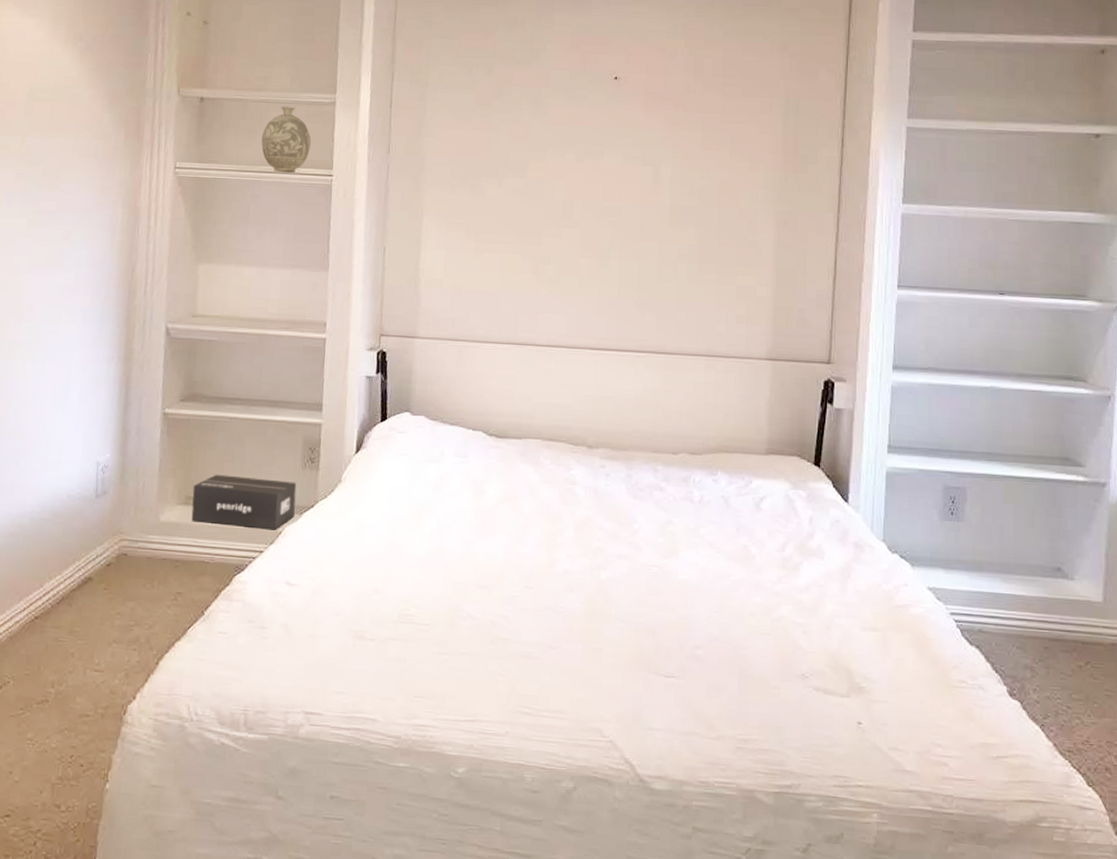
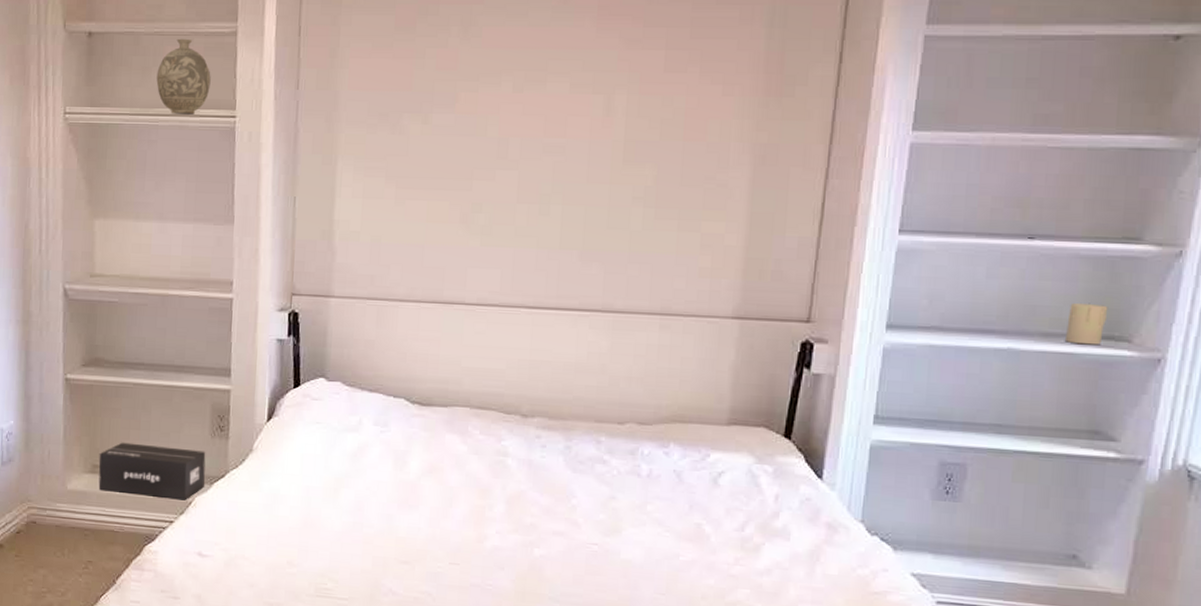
candle: none [1034,348,1066,385] -> present [1064,303,1109,345]

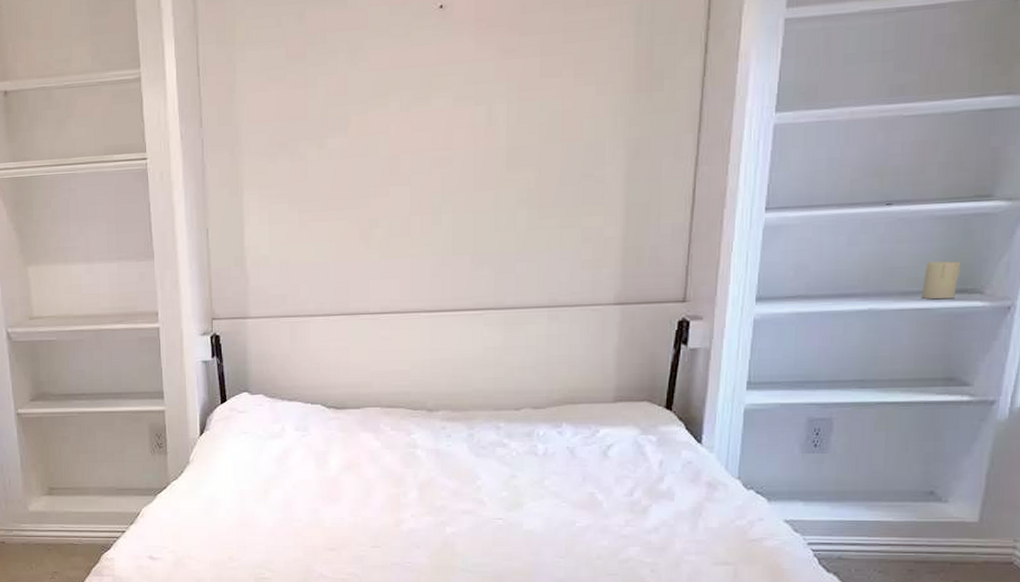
box: present [98,442,206,501] -> none [54,465,150,512]
decorative vase: present [156,38,211,116] -> none [70,88,121,162]

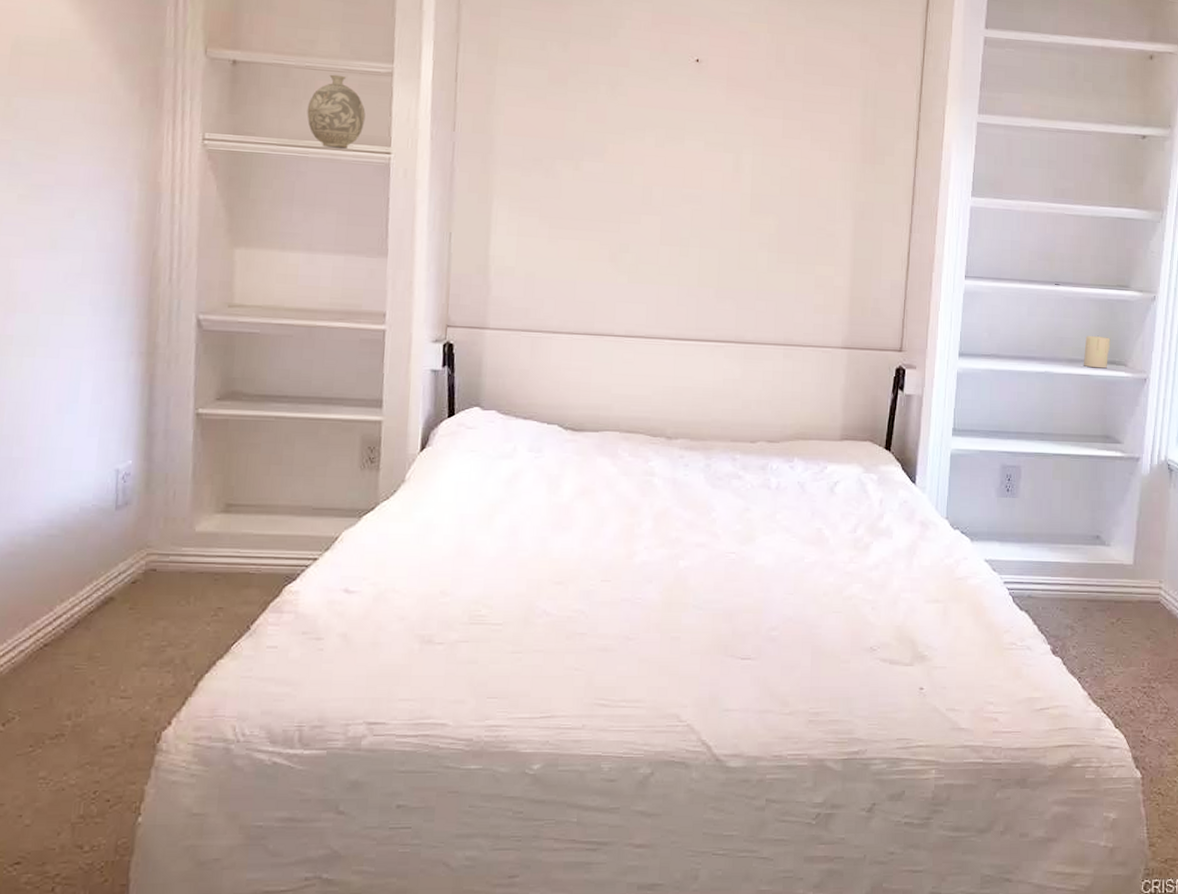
decorative vase: none [70,88,121,162] -> present [307,74,366,149]

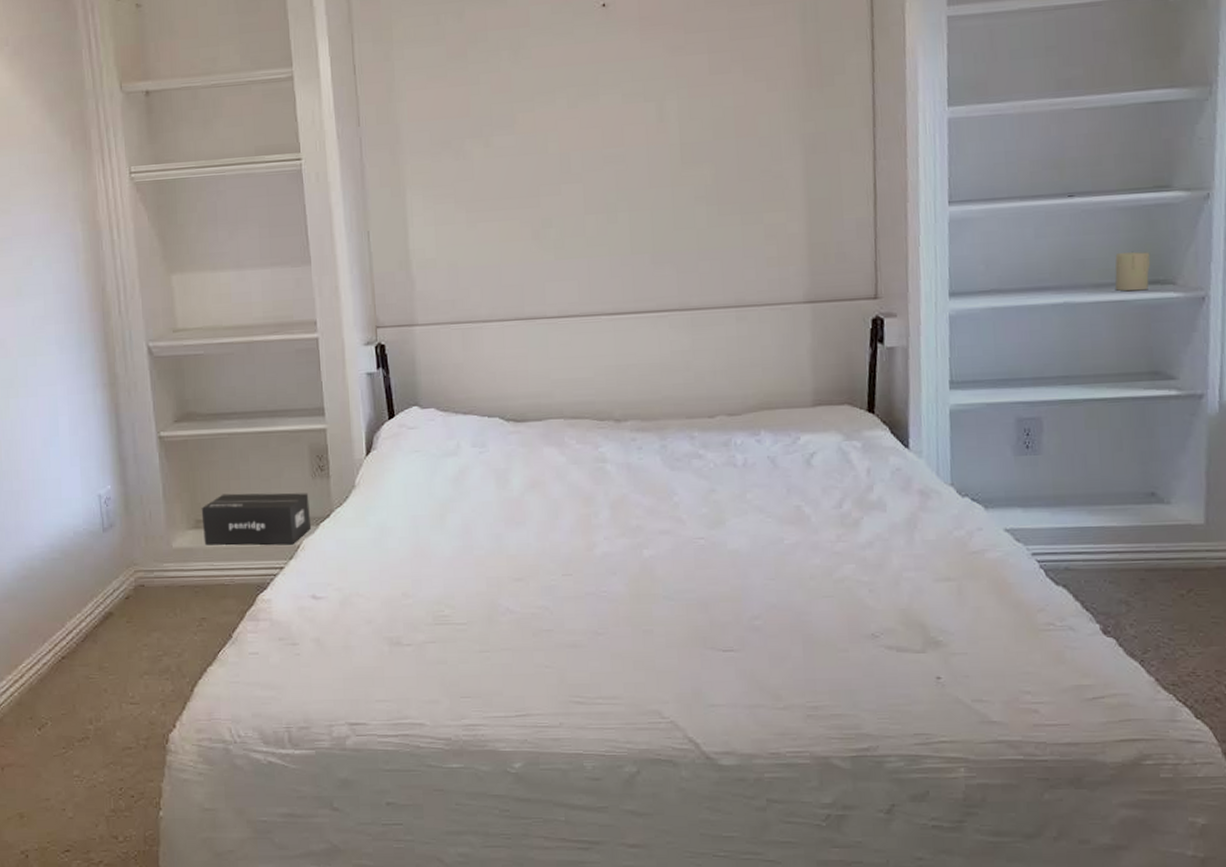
box: none [232,478,355,536] -> present [201,493,312,545]
decorative vase: present [307,74,366,149] -> none [218,88,273,163]

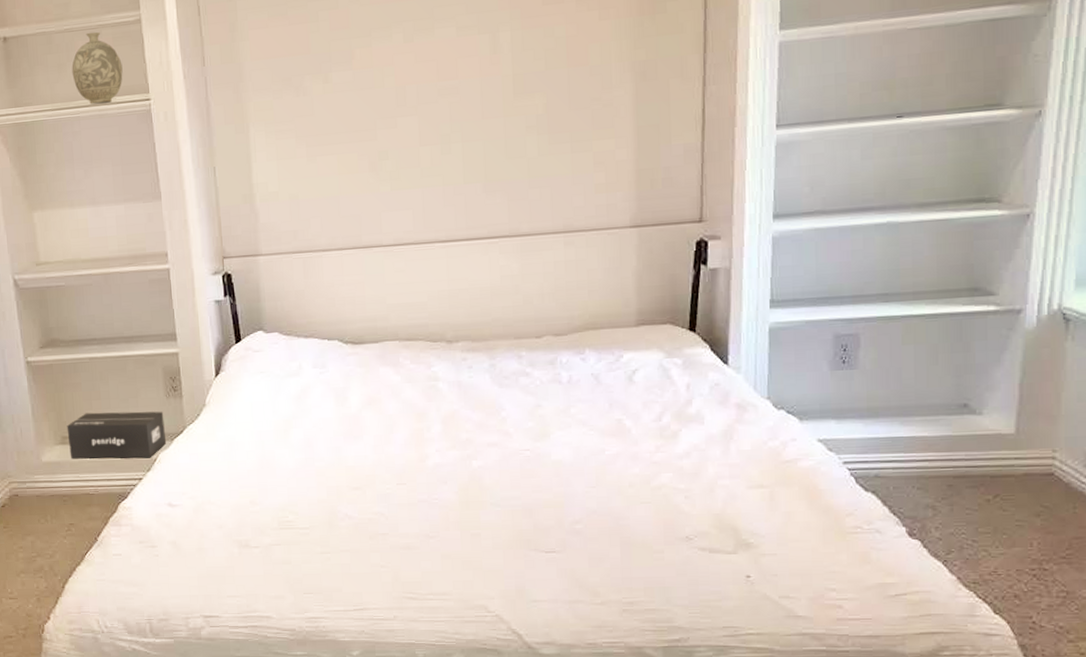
decorative vase: none [218,88,273,163] -> present [71,32,123,105]
candle: present [1114,251,1151,292] -> none [939,170,977,210]

